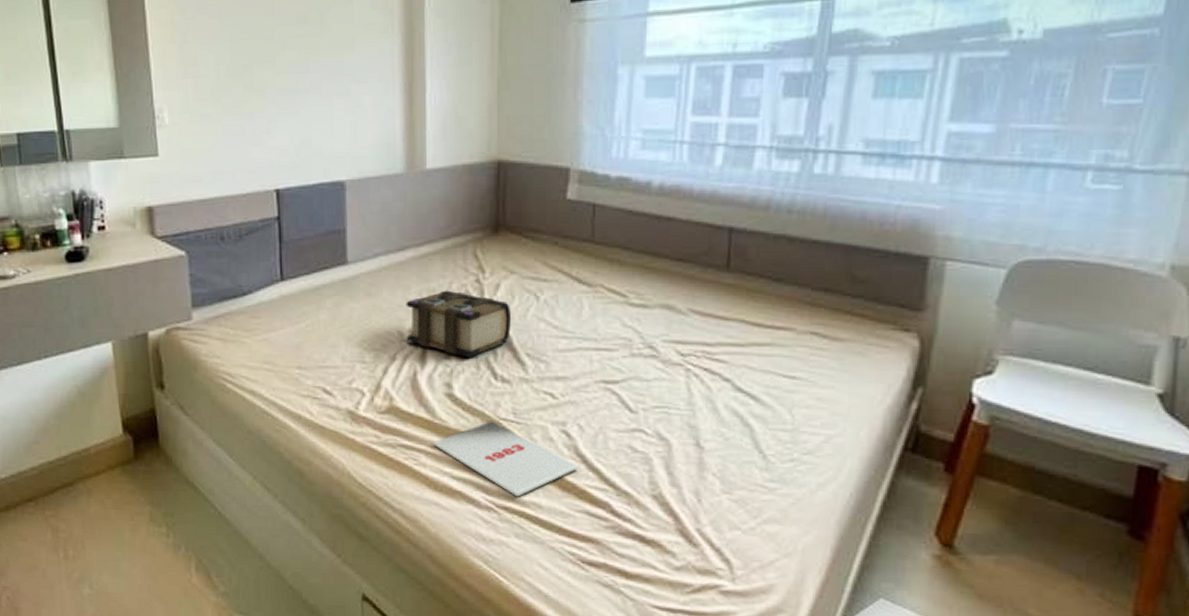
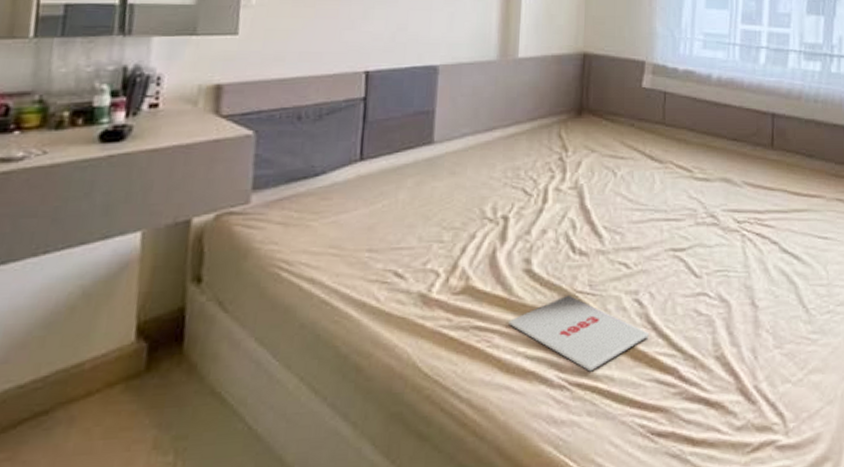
book: present [406,290,512,358] -> none [488,168,591,233]

